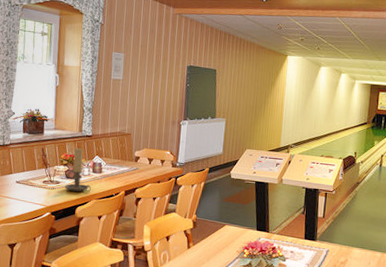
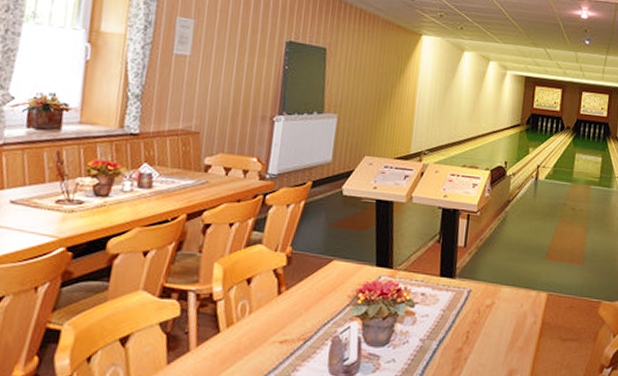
candle holder: present [65,147,91,192] -> none [91,151,134,217]

